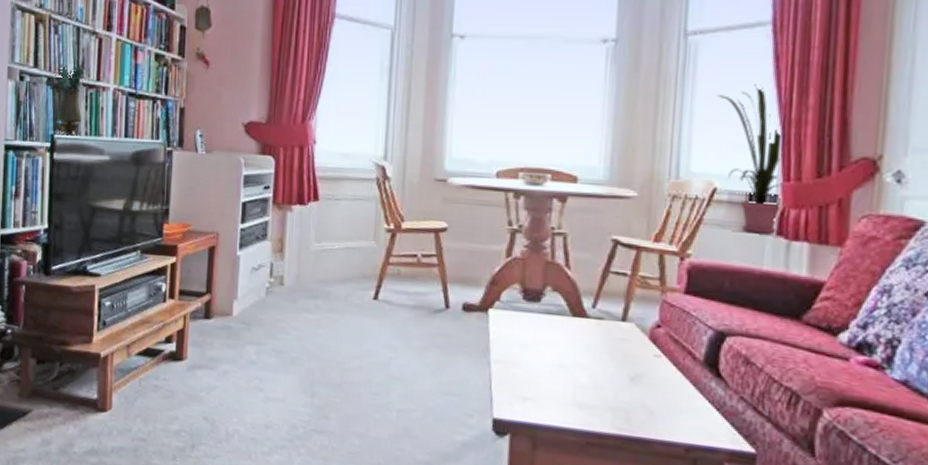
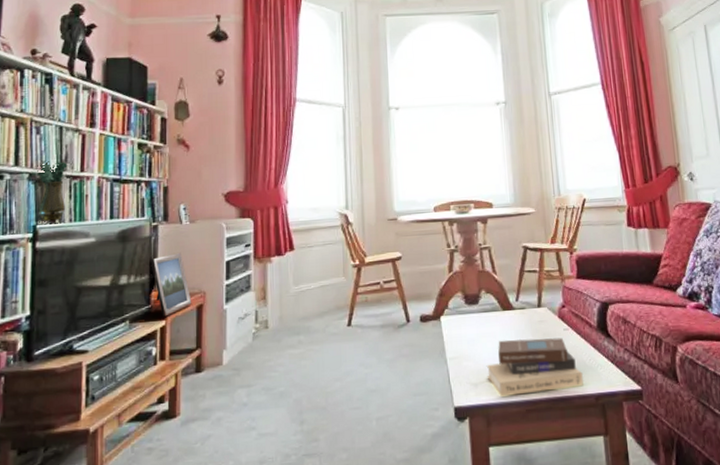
picture frame: none [164,184,204,253] -> present [151,252,192,317]
books: none [539,352,672,431] -> present [486,337,583,397]
house plant: present [716,84,783,235] -> none [575,125,627,228]

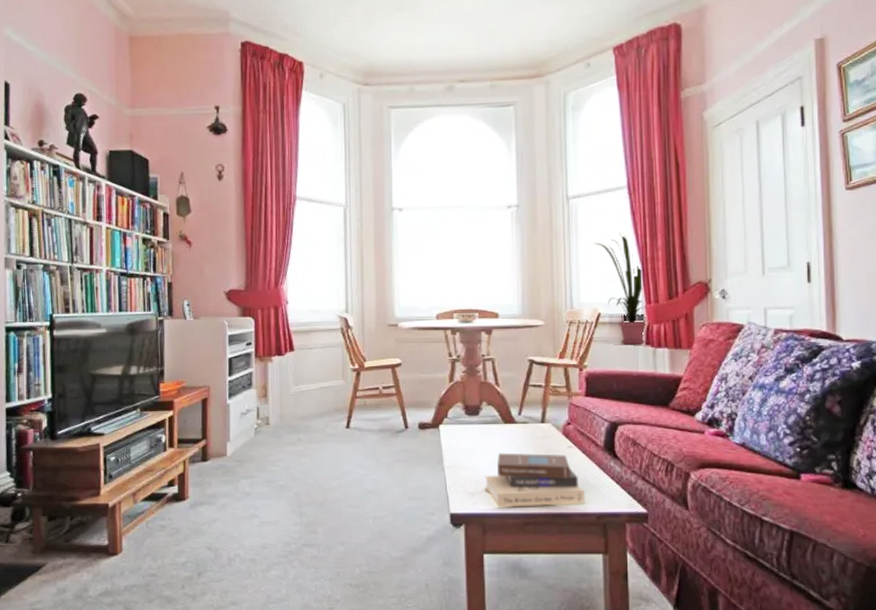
vase: present [37,160,68,221] -> none [50,252,78,311]
picture frame: present [151,252,192,317] -> none [158,347,197,407]
house plant: none [575,125,627,228] -> present [594,233,646,345]

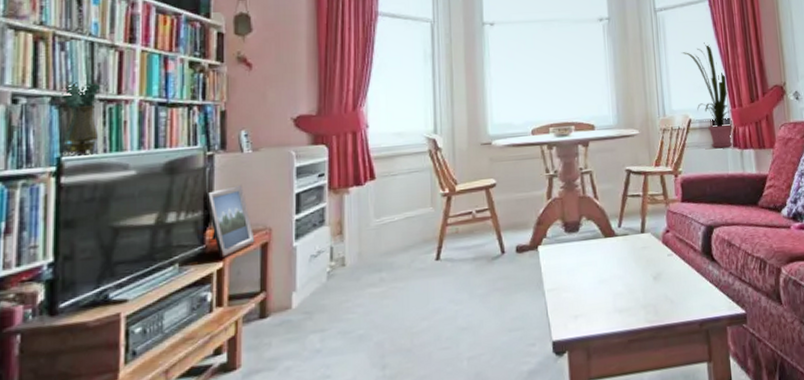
vase: none [50,252,78,311] -> present [62,81,101,152]
picture frame: none [158,347,197,407] -> present [205,184,255,258]
books: present [484,453,585,507] -> none [586,263,687,328]

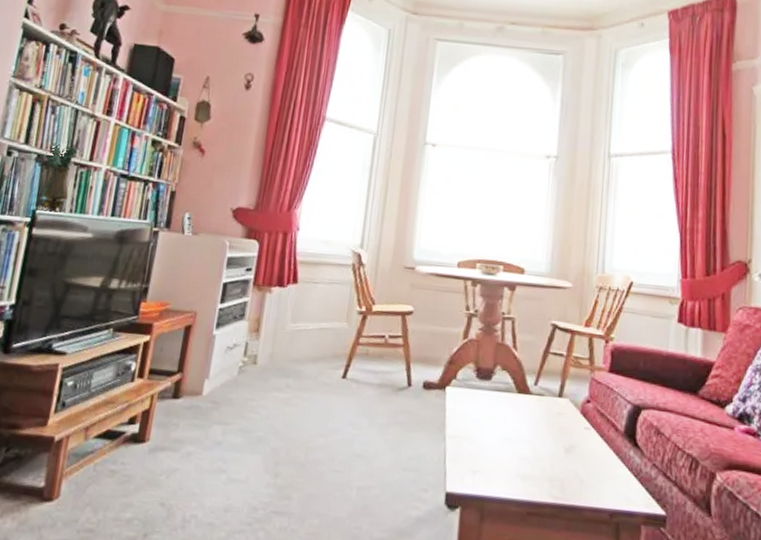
picture frame: present [205,184,255,258] -> none [144,264,181,332]
house plant: present [681,42,733,149] -> none [632,199,681,322]

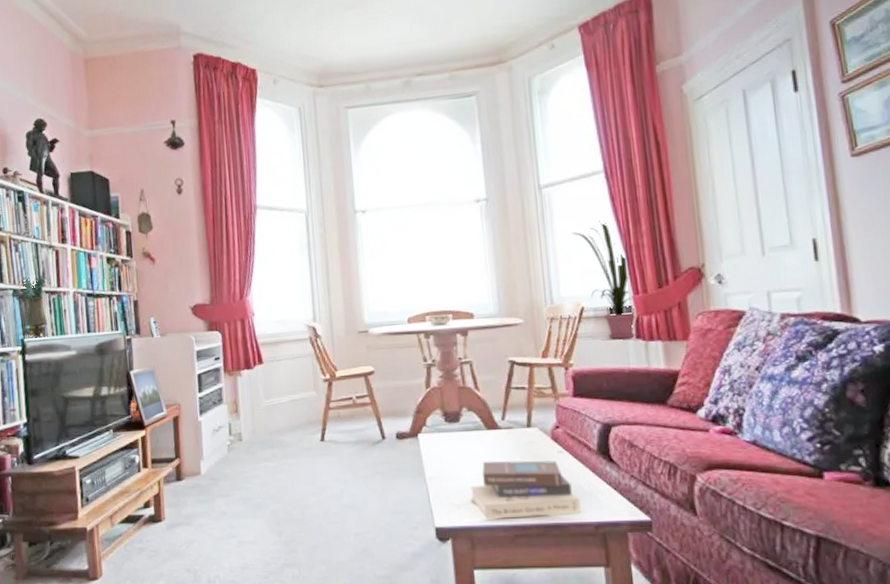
picture frame: none [144,264,181,332] -> present [127,364,168,427]
books: none [488,426,599,498] -> present [469,460,581,519]
house plant: none [632,199,681,322] -> present [571,221,635,340]

